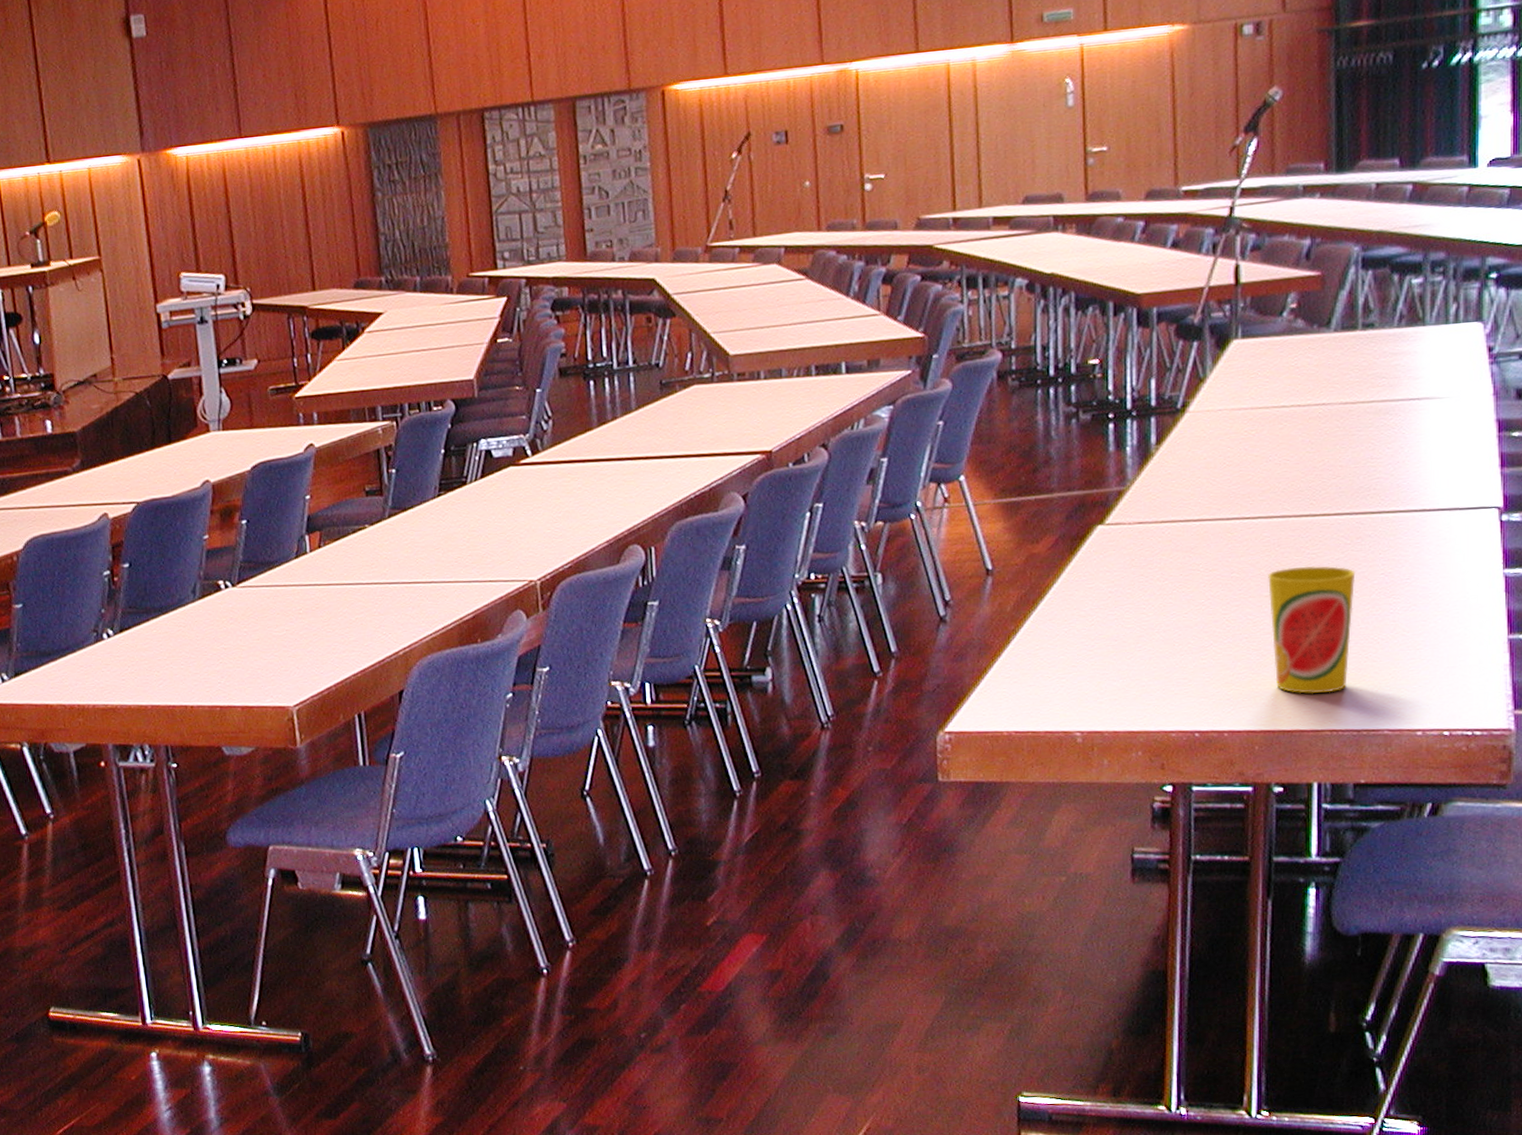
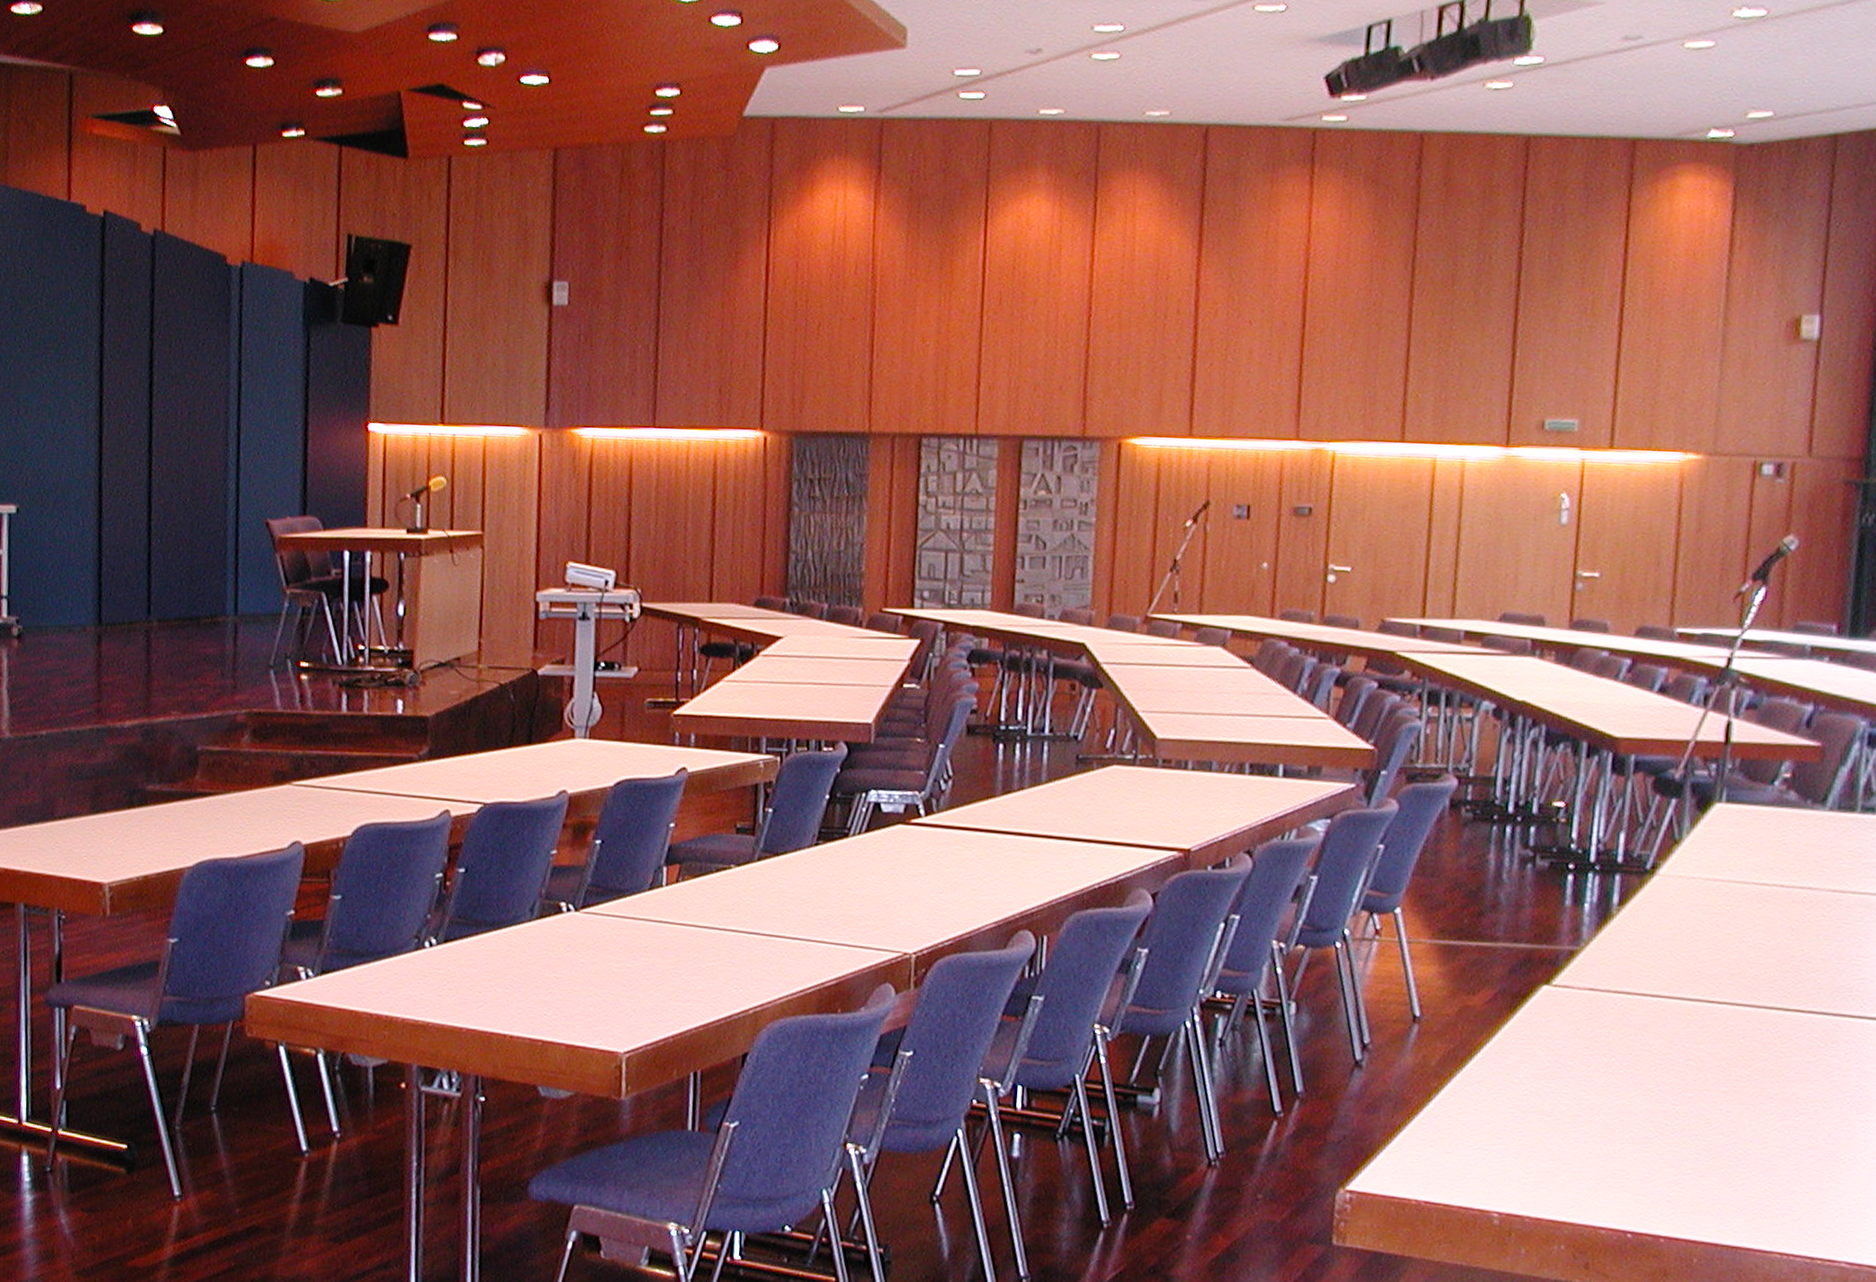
cup: present [1268,566,1356,694] -> none [1724,1063,1827,1211]

